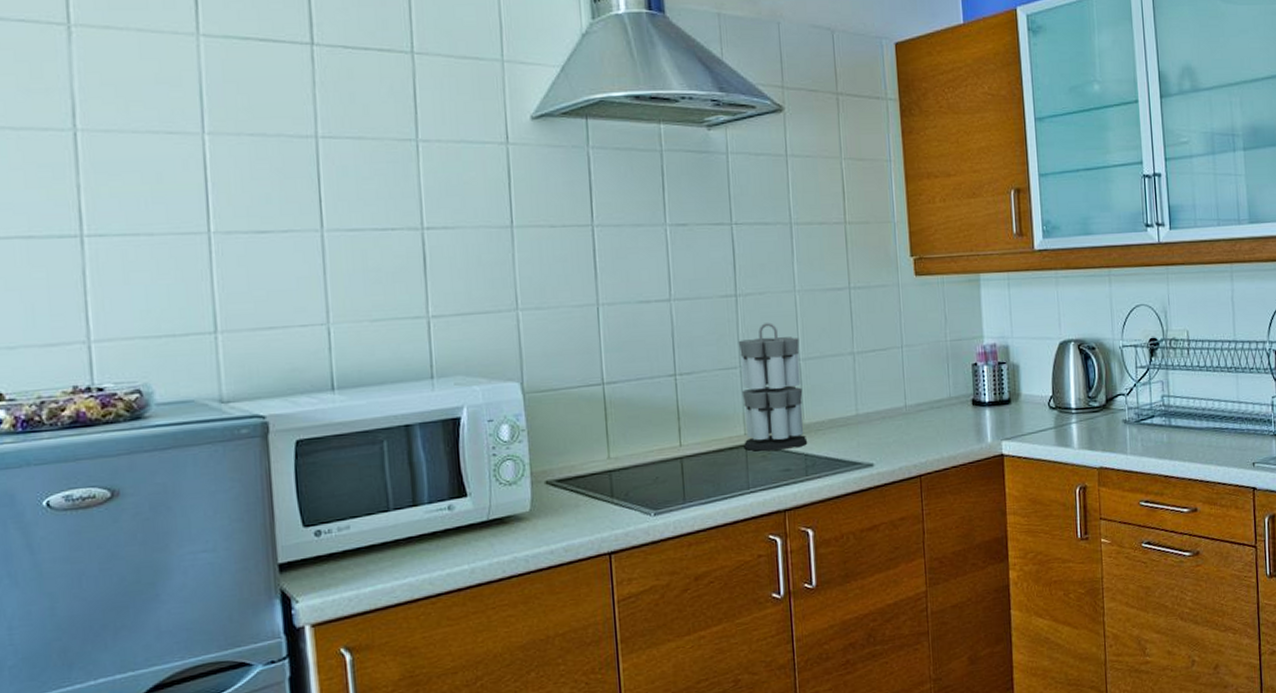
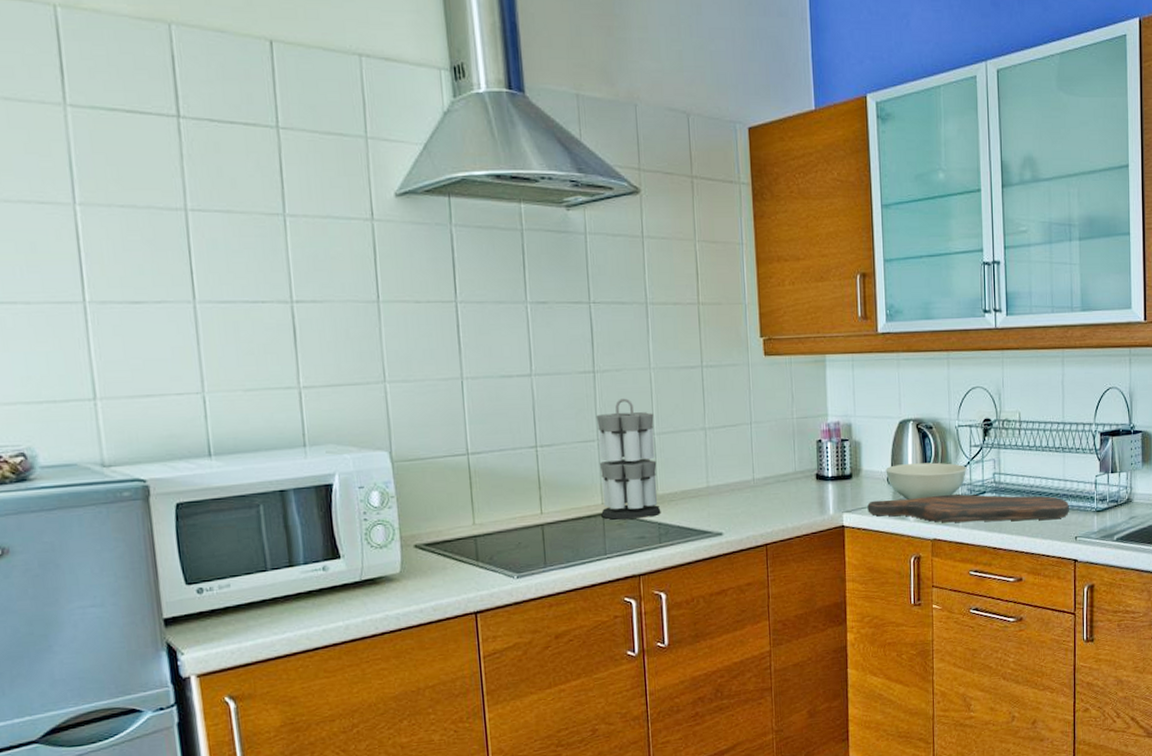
cutting board: none [1028,418,1245,450] -> present [867,494,1069,523]
bowl: none [1046,385,1134,426] -> present [885,462,967,501]

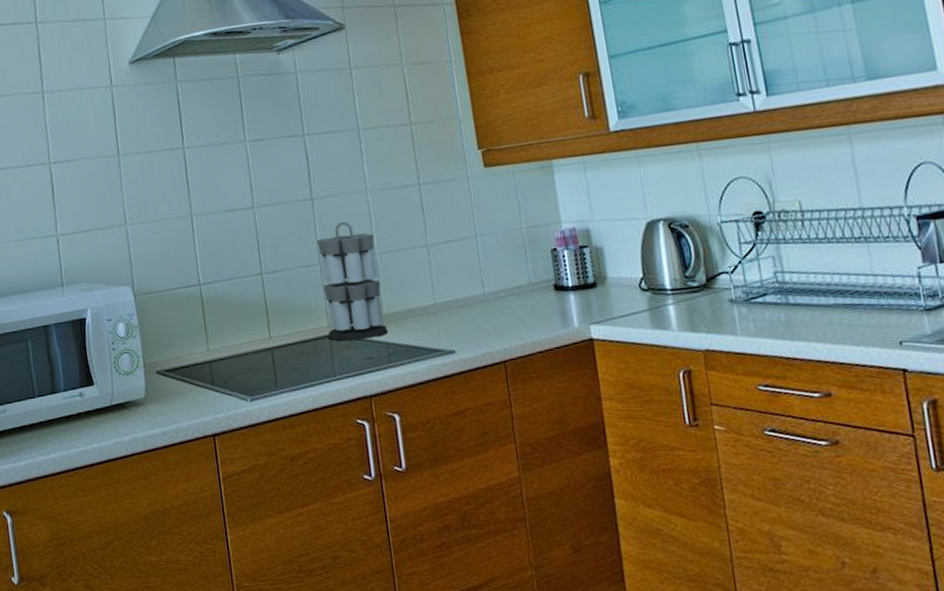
cutting board: present [867,494,1069,523] -> none [618,294,886,331]
bowl: present [885,462,967,501] -> none [636,264,739,308]

